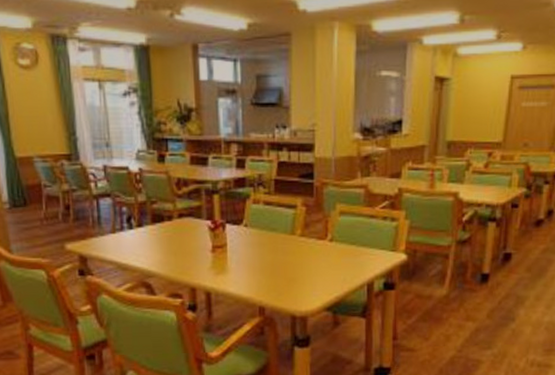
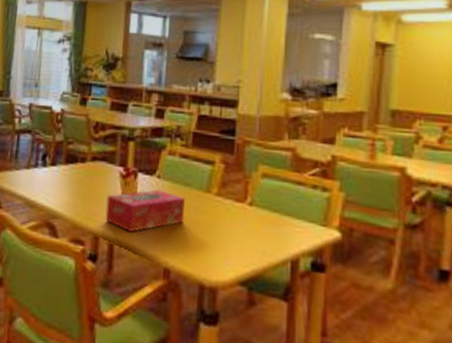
tissue box: none [198,238,274,279] -> present [105,189,185,232]

